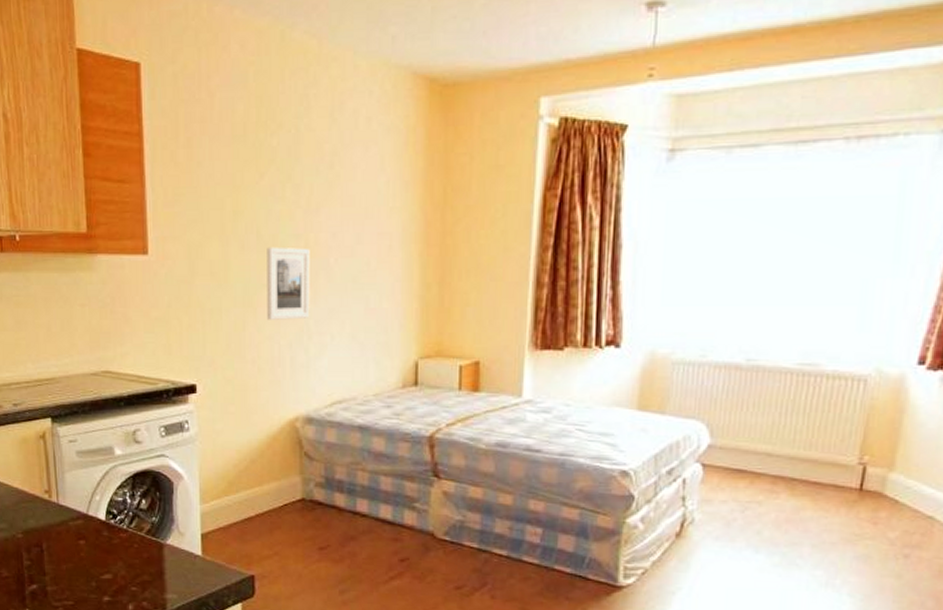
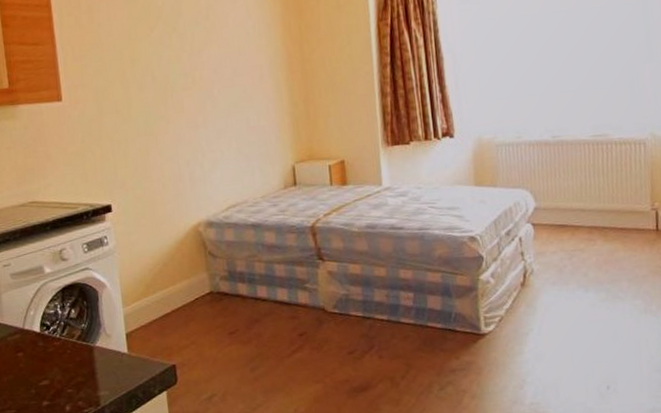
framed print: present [267,246,310,320] -> none [161,84,202,145]

